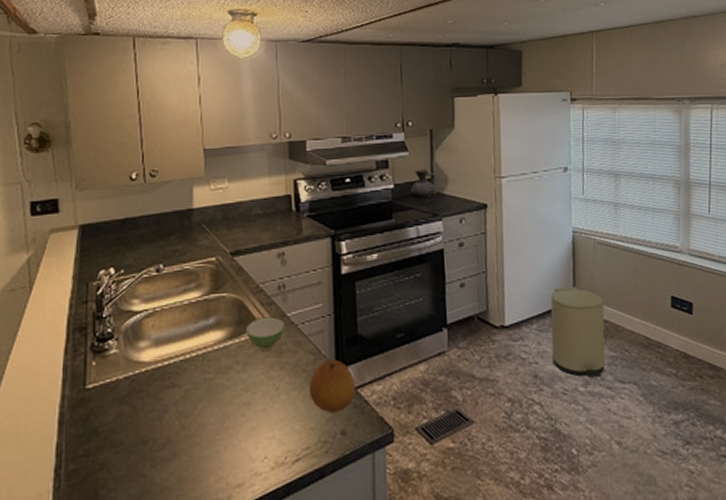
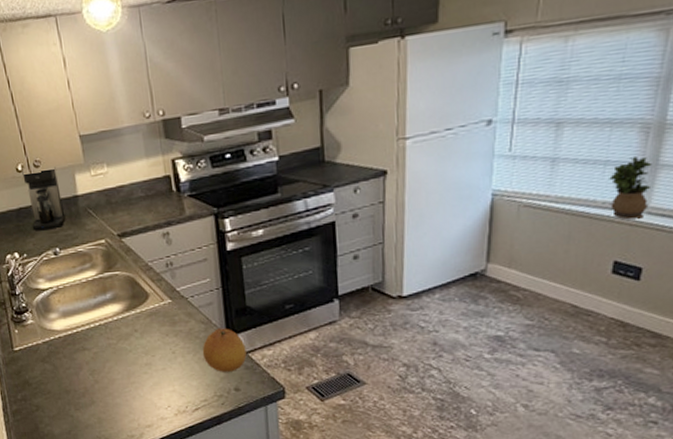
coffee maker: none [135,177,176,245] -> present [22,166,66,231]
bowl: present [245,317,286,352] -> none [139,291,177,322]
ceramic jug: present [410,168,438,205] -> none [296,135,328,177]
pedal bin: present [550,286,606,378] -> none [455,254,523,345]
potted plant: none [658,207,689,260] -> present [609,157,652,220]

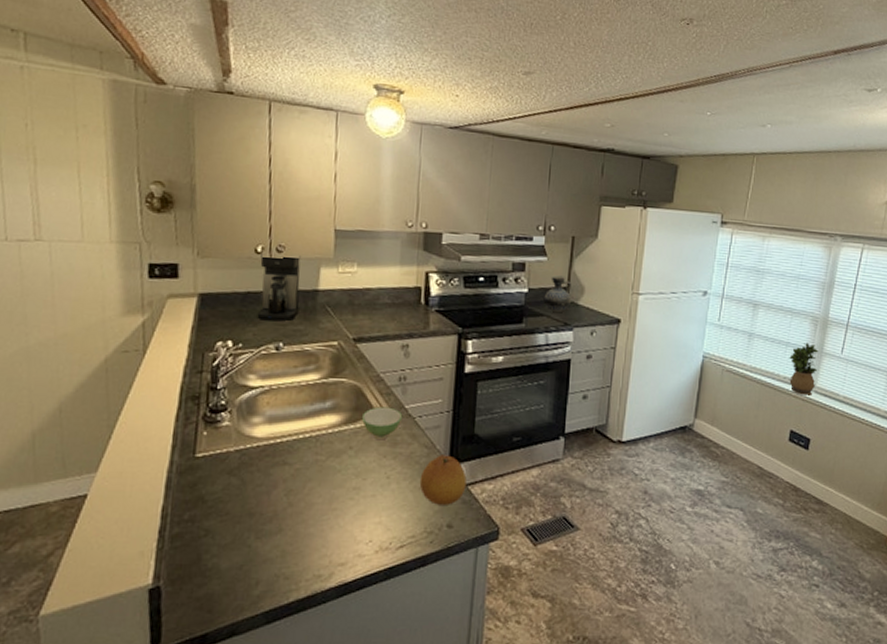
bowl: none [139,291,177,322] -> present [361,406,403,440]
ceramic jug: none [296,135,328,177] -> present [543,275,572,313]

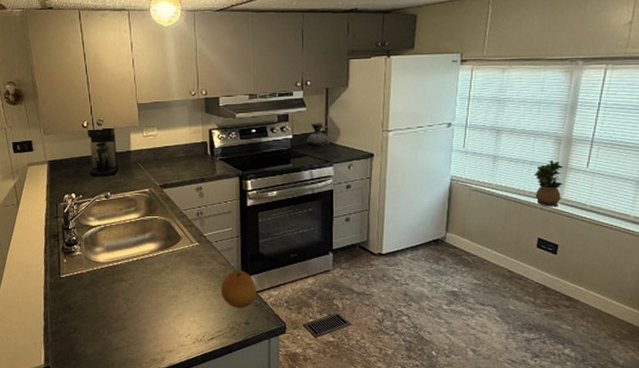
bowl: present [361,406,403,440] -> none [172,235,203,261]

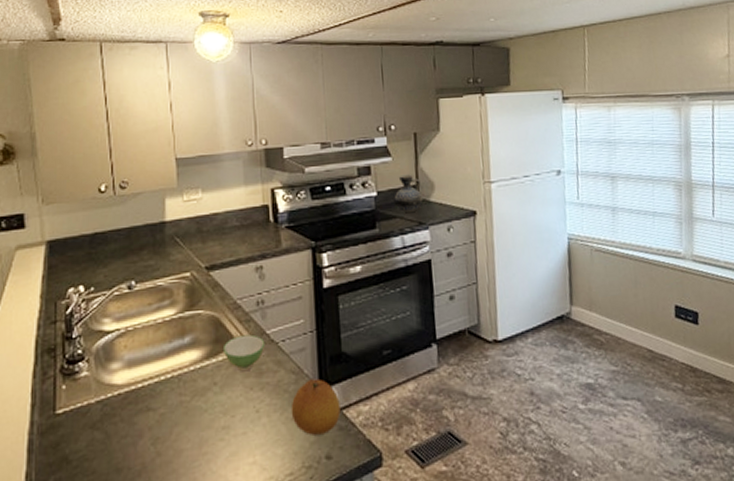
coffee maker: present [87,126,119,177] -> none [105,189,148,261]
bowl: none [172,235,203,261] -> present [222,334,265,372]
potted plant: present [534,160,564,207] -> none [659,210,692,267]

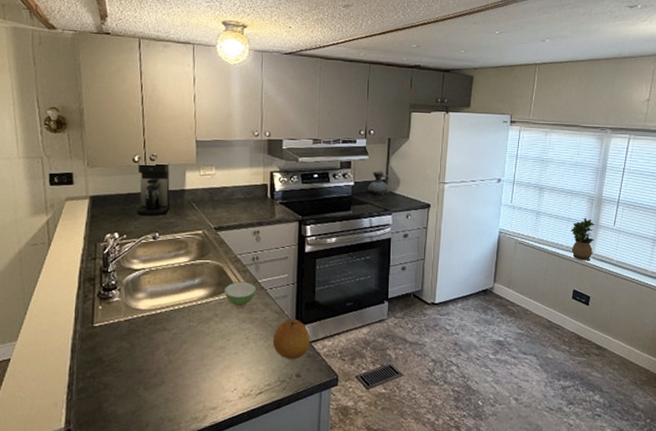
coffee maker: none [105,189,148,261] -> present [137,162,170,216]
potted plant: none [659,210,692,267] -> present [570,218,595,261]

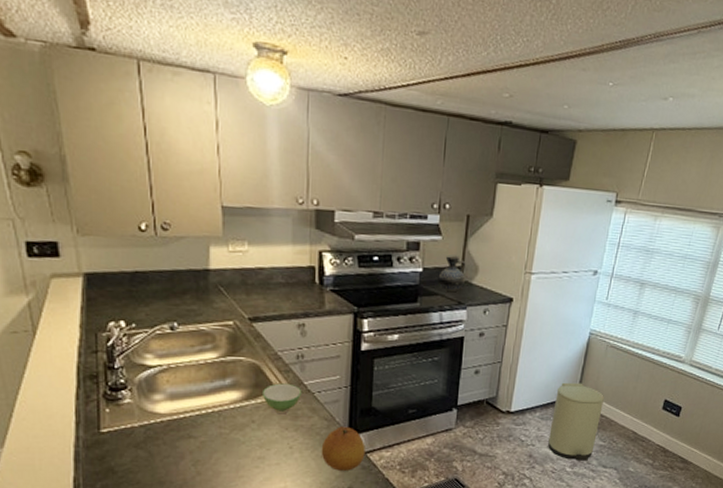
coffee maker: present [137,162,170,216] -> none [145,232,191,301]
pedal bin: none [471,276,518,348] -> present [548,382,604,461]
potted plant: present [570,218,595,261] -> none [668,320,698,369]

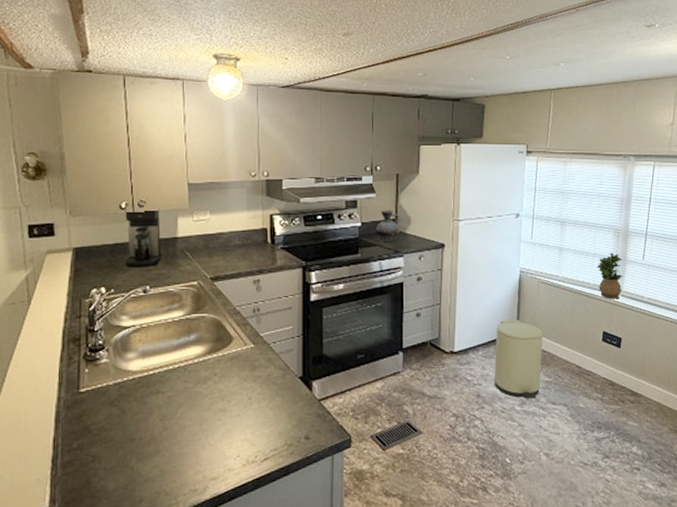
coffee maker: none [145,232,191,301] -> present [125,208,162,268]
bowl: present [261,383,302,414] -> none [222,336,259,366]
fruit: present [321,426,365,471] -> none [278,375,319,420]
potted plant: none [668,320,698,369] -> present [597,253,623,300]

